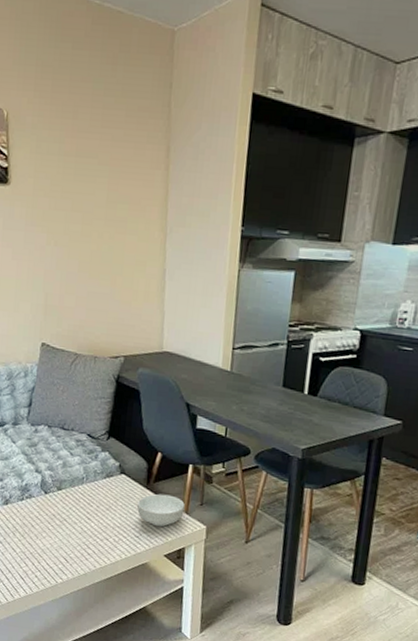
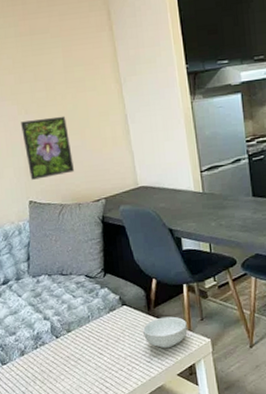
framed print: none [47,253,99,322] -> present [21,116,74,180]

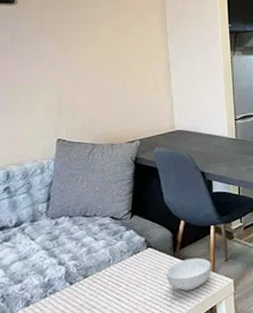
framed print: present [21,116,74,180] -> none [58,58,110,118]

